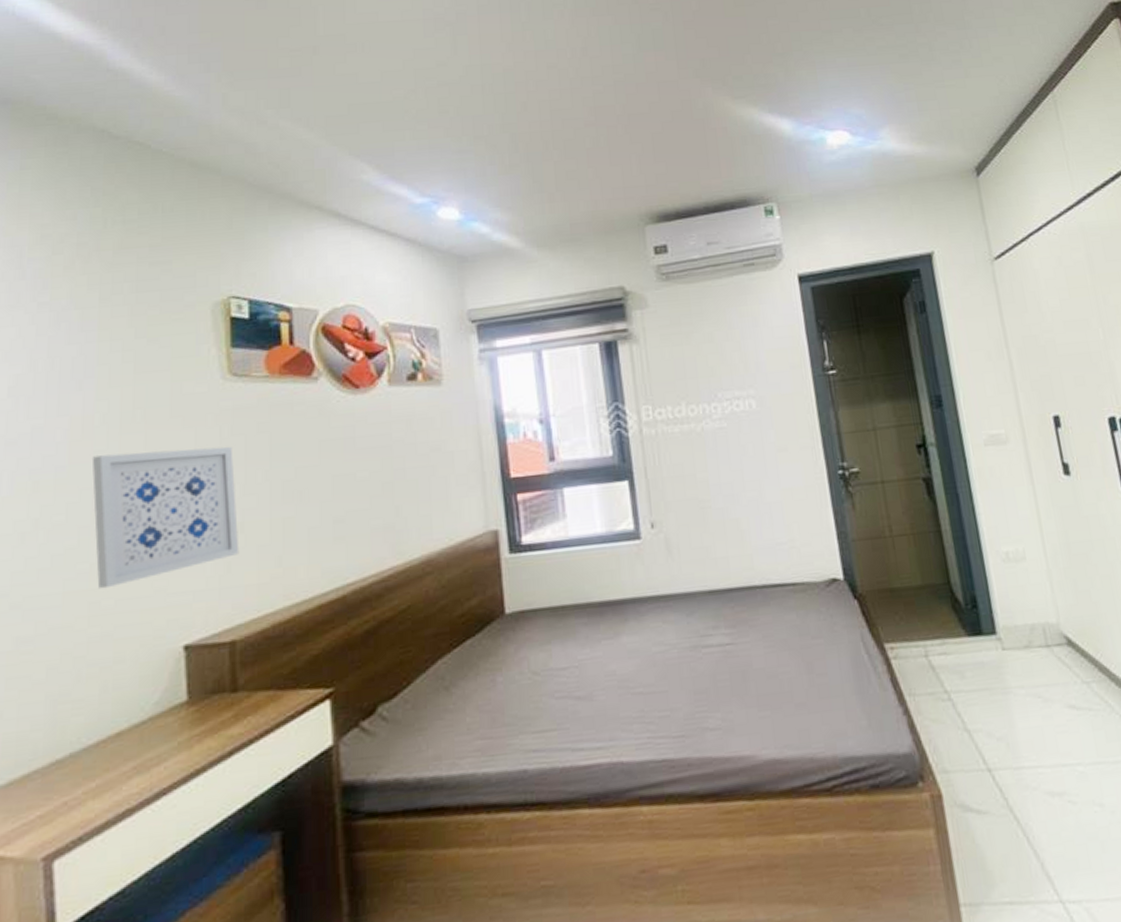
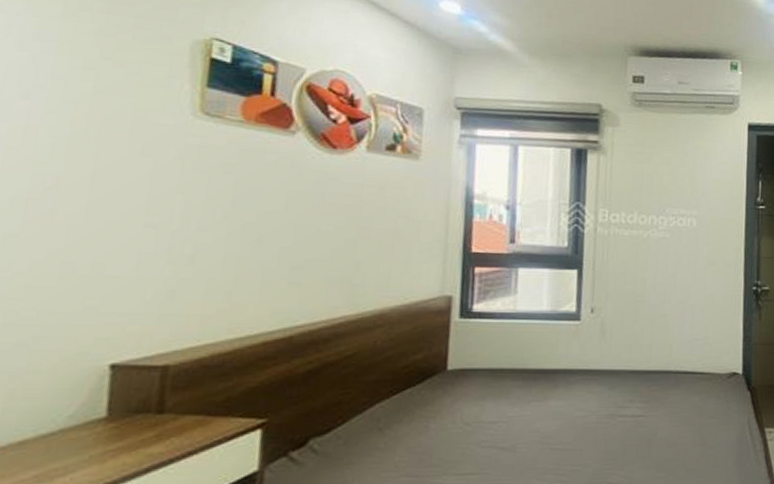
wall art: present [92,446,240,590] -> none [18,167,193,300]

